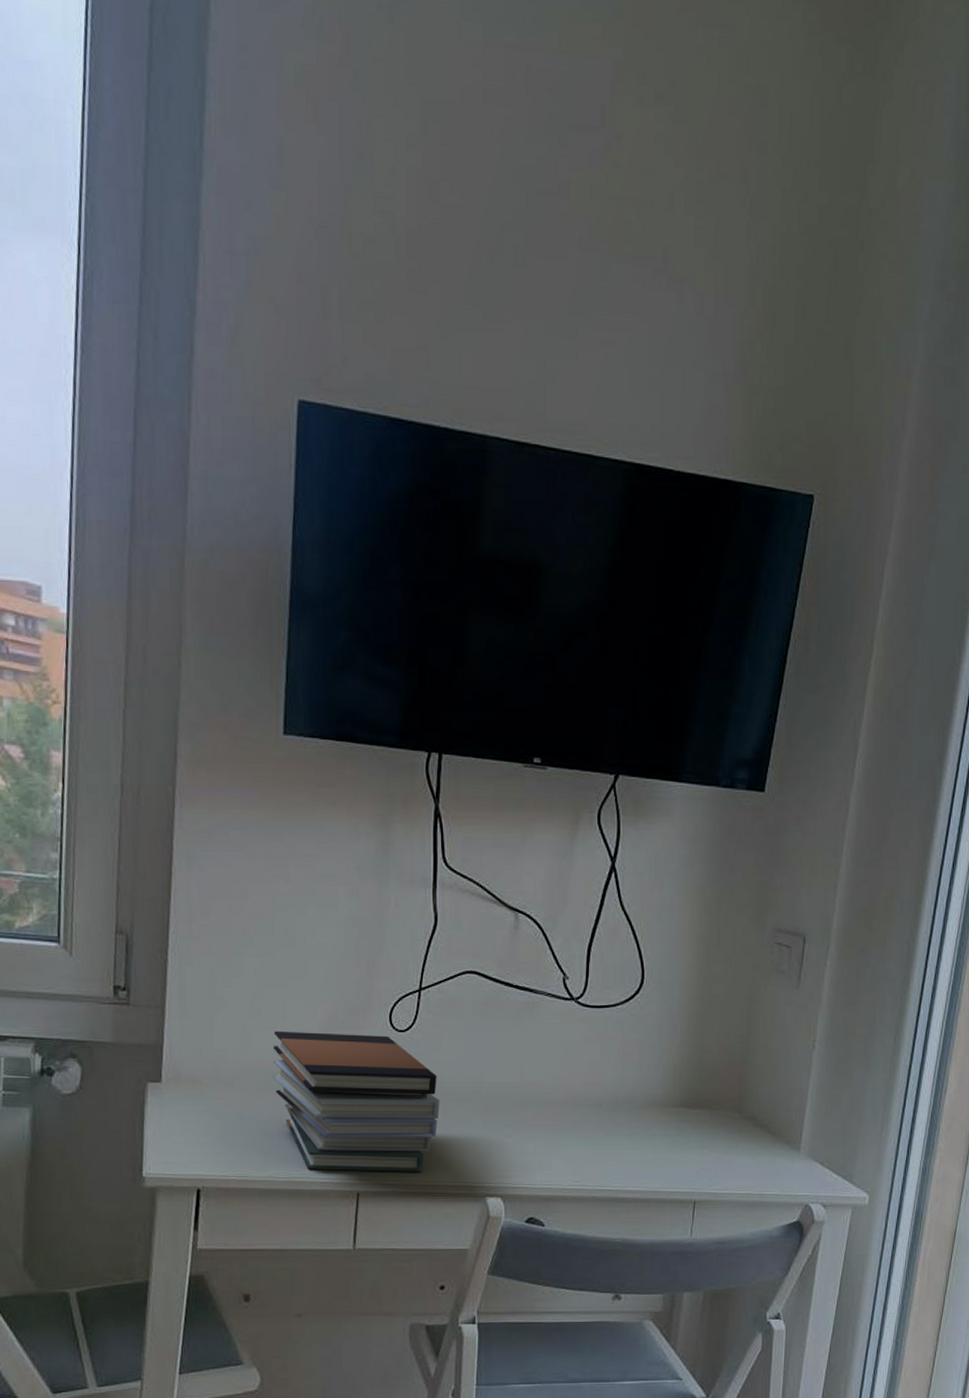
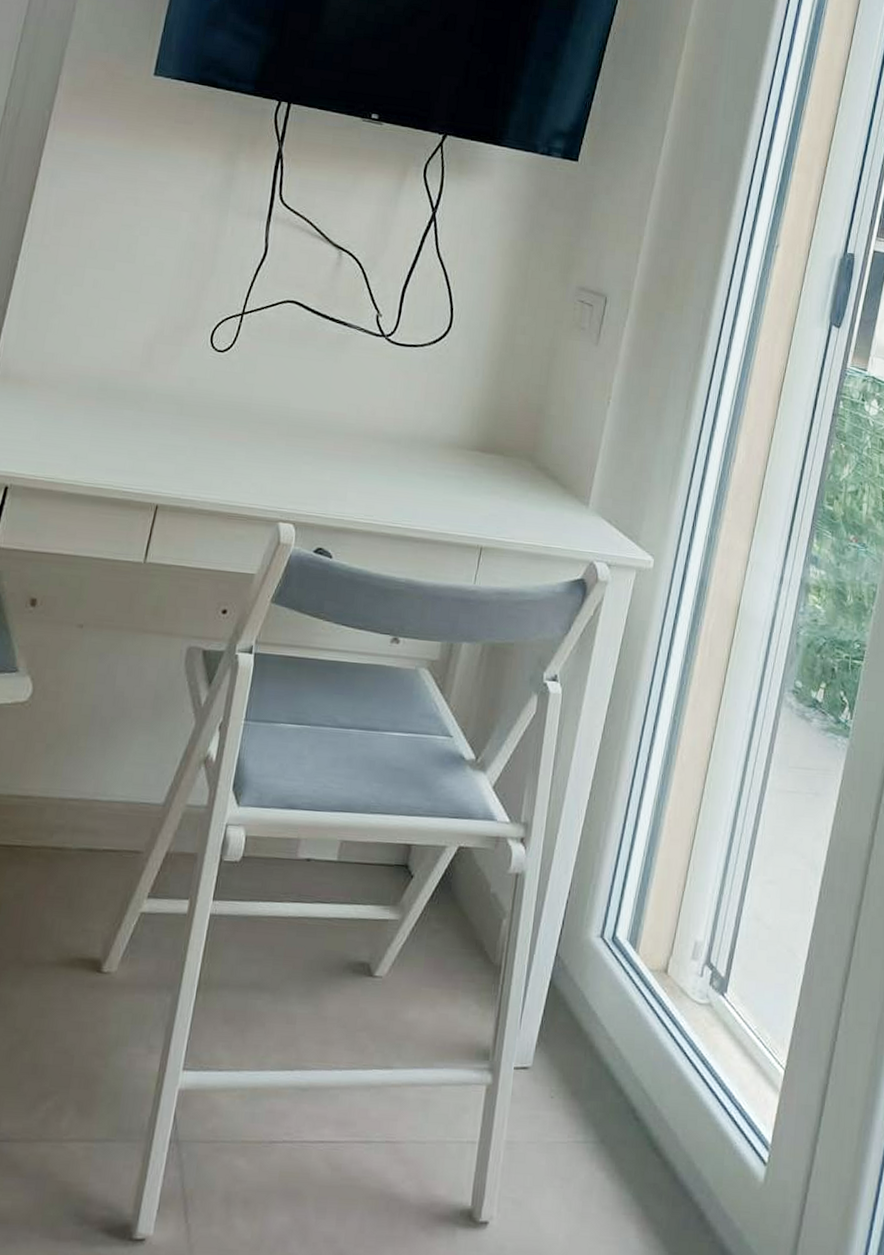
book stack: present [273,1031,440,1172] -> none [94,340,248,491]

